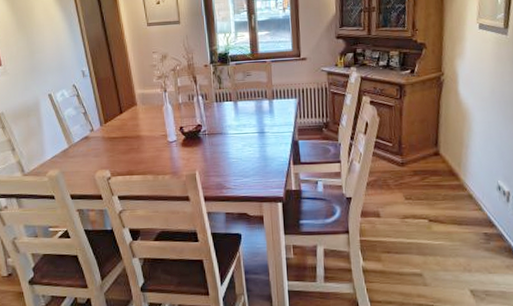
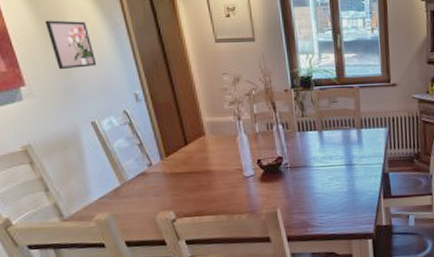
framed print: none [18,12,54,52] -> present [44,20,97,70]

